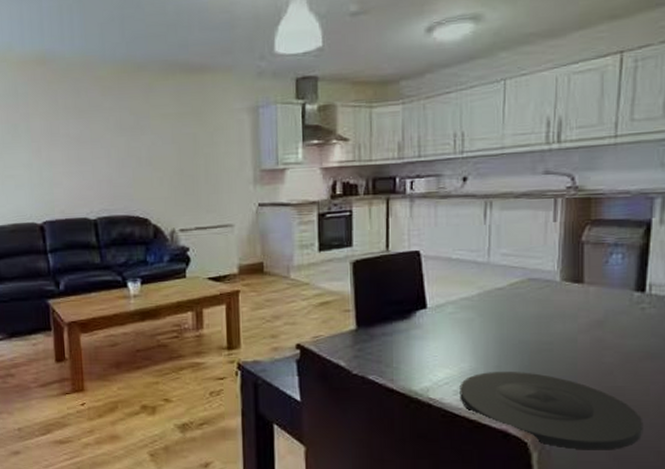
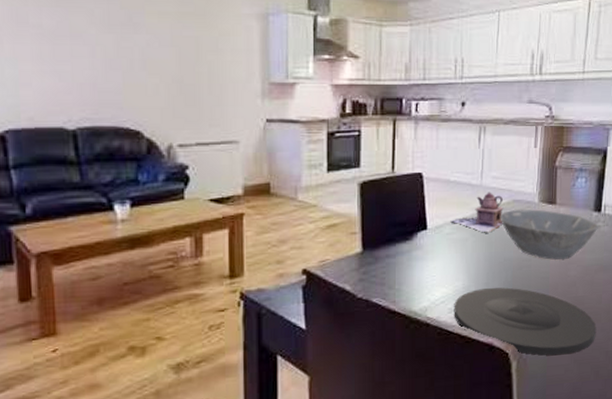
teapot: none [453,270,517,314] -> present [450,192,504,234]
bowl: none [512,288,642,345] -> present [500,209,598,261]

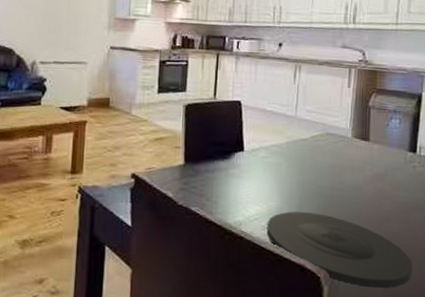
teapot: present [450,192,504,234] -> none [265,123,317,162]
bowl: present [500,209,598,261] -> none [313,142,413,195]

